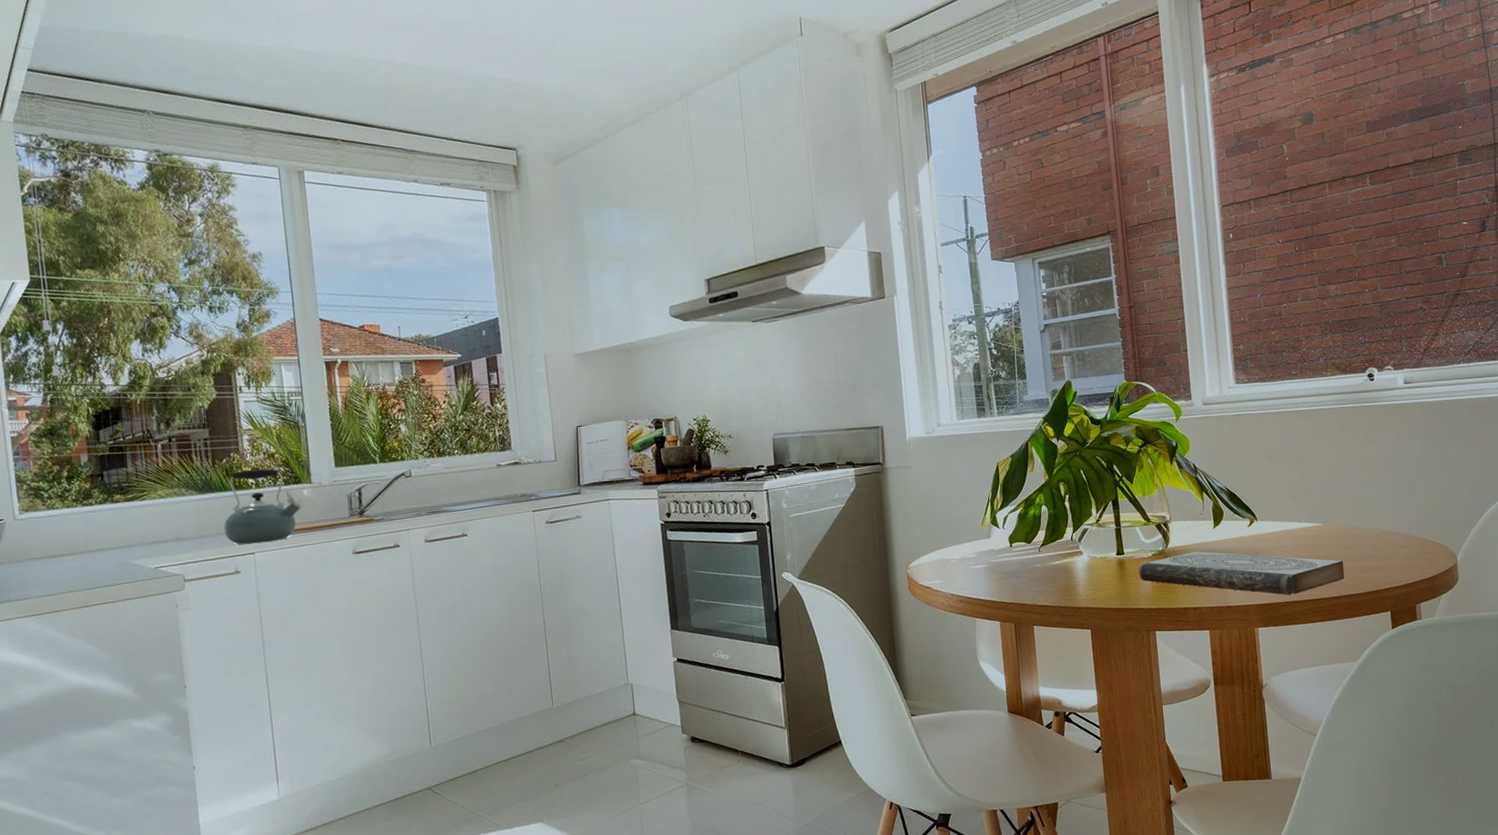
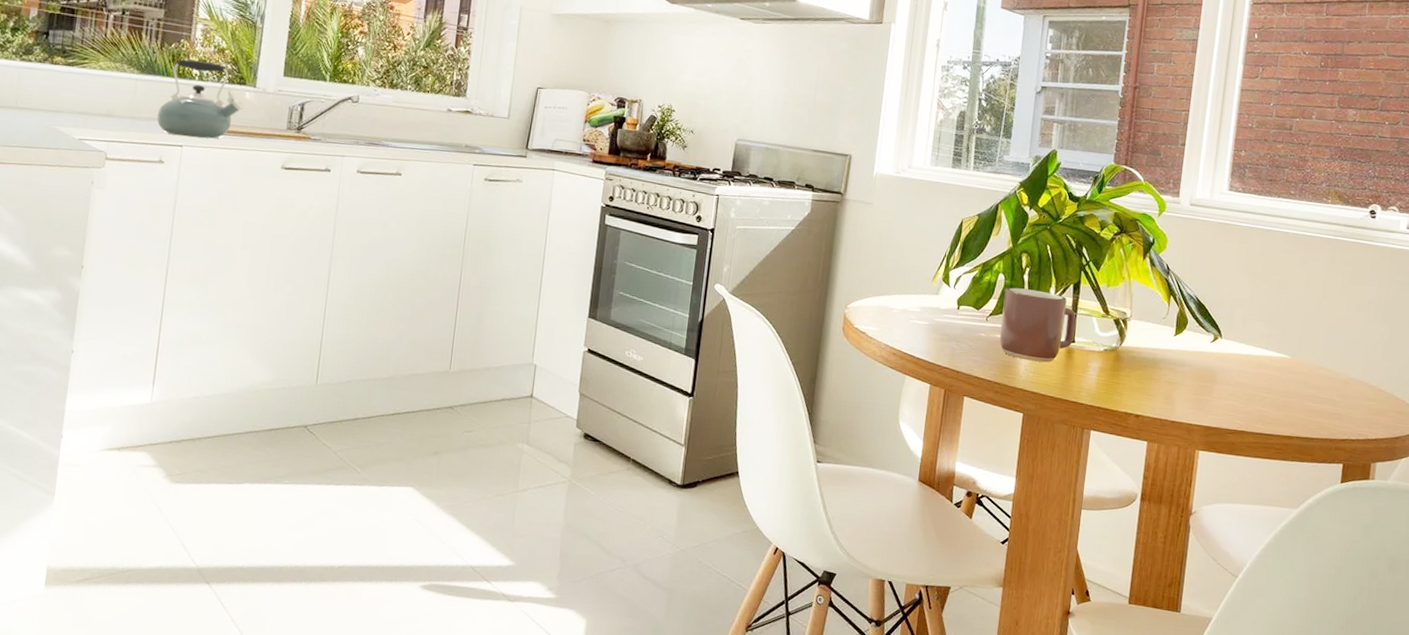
mug: none [1050,513,1123,581] -> present [999,287,1076,363]
book: present [1138,551,1345,596] -> none [1085,355,1304,425]

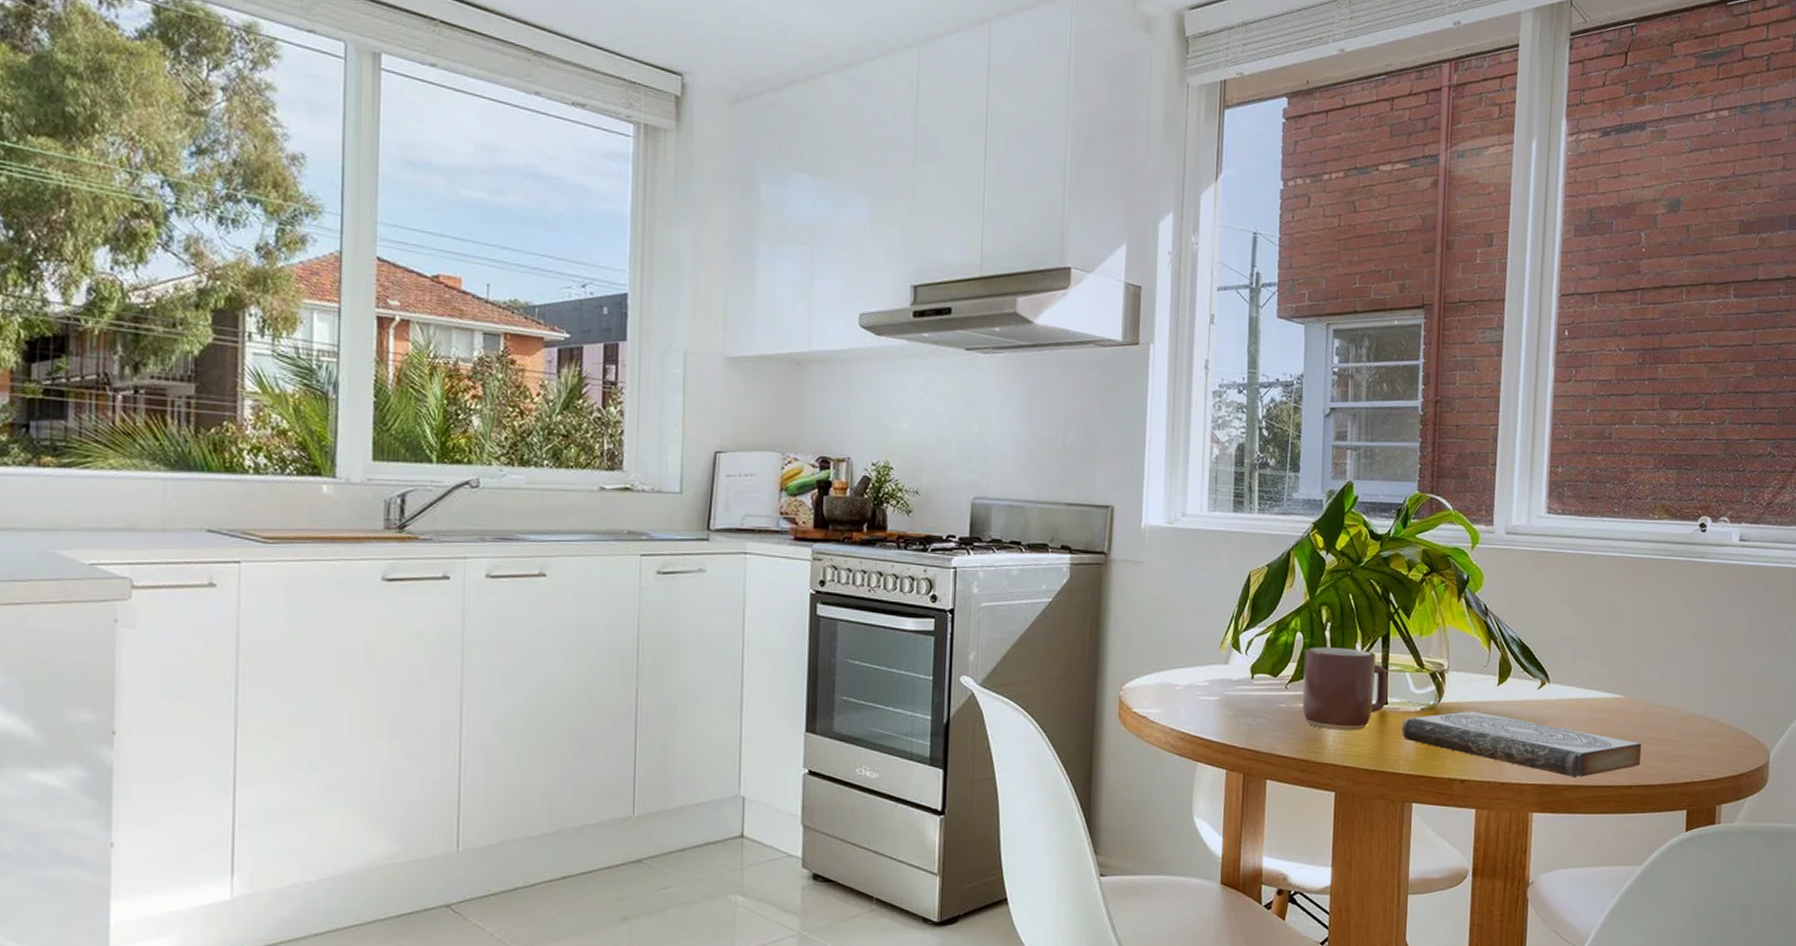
kettle: present [157,59,244,139] -> none [200,447,321,550]
book: none [1085,355,1304,425] -> present [1401,711,1642,778]

